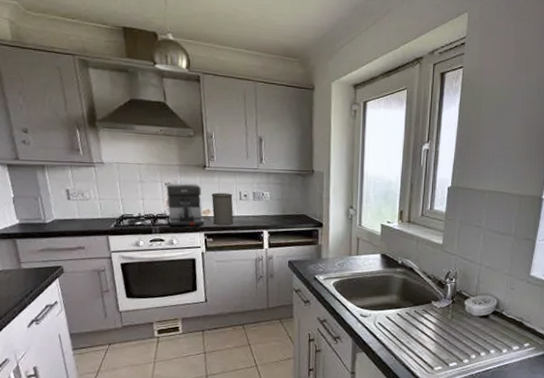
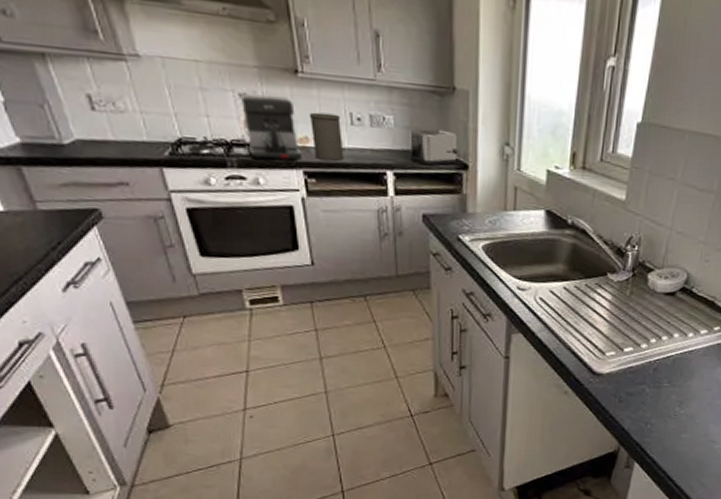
toaster: none [280,199,316,225] -> present [409,129,459,166]

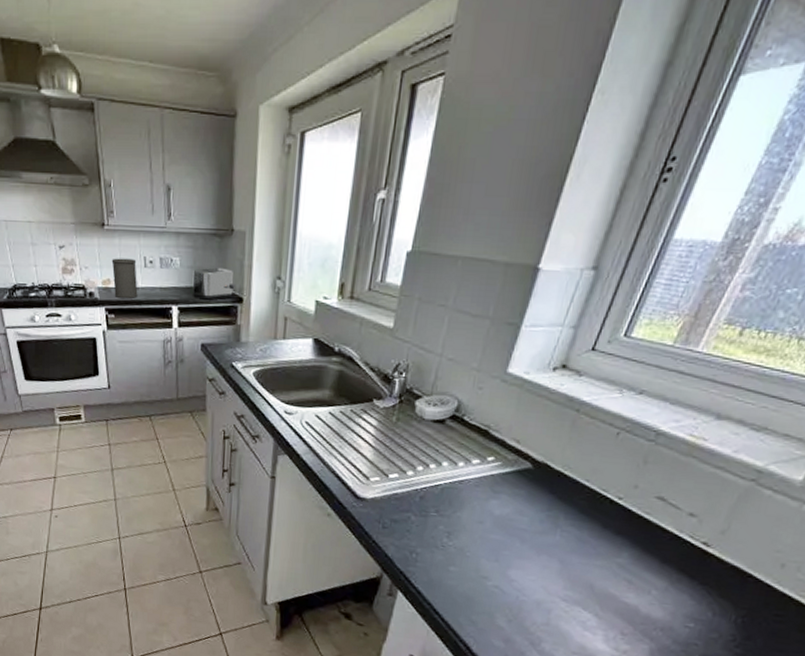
coffee maker: present [240,93,302,161] -> none [60,245,105,300]

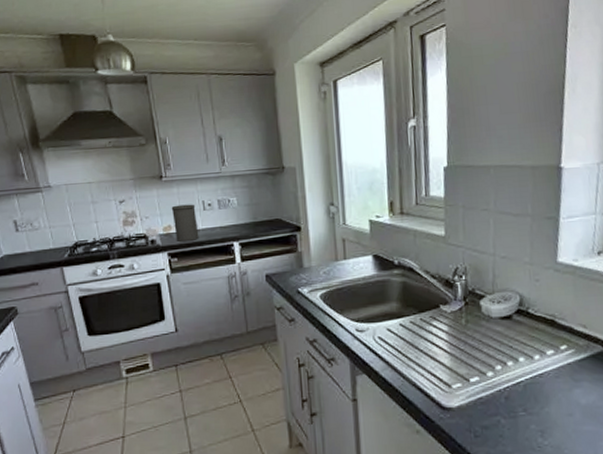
toaster: present [192,267,235,300] -> none [250,201,292,233]

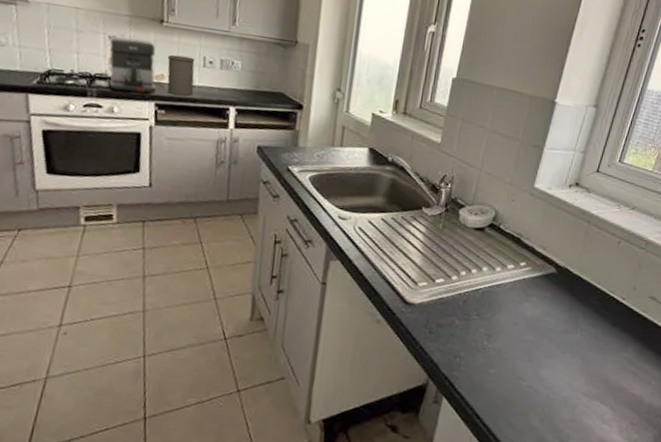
coffee maker: none [120,198,167,250] -> present [109,36,157,94]

